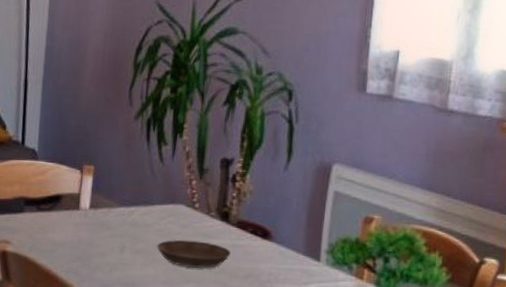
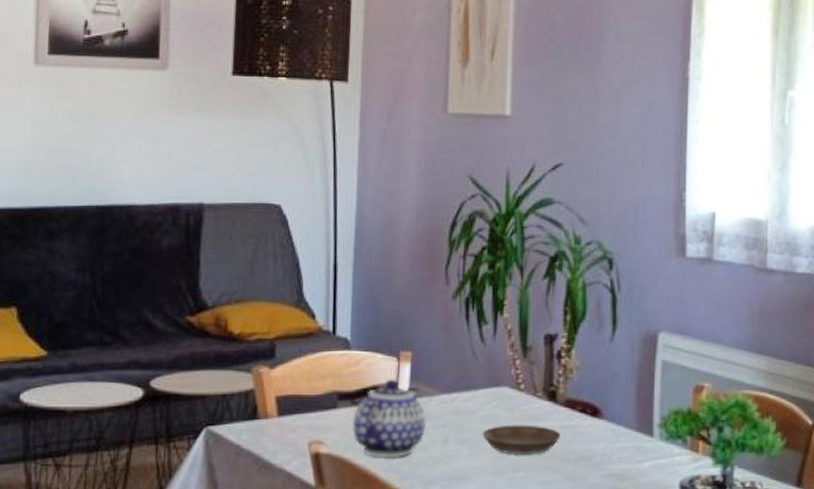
teapot: none [37,189,105,261] -> present [352,379,426,458]

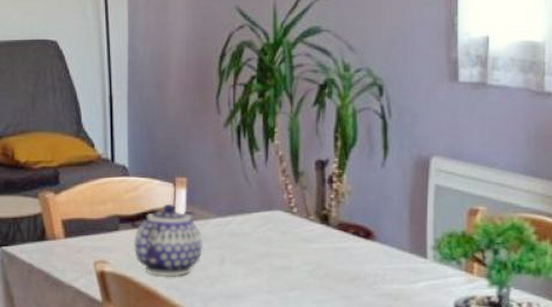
saucer: present [482,425,560,456] -> none [257,246,334,275]

